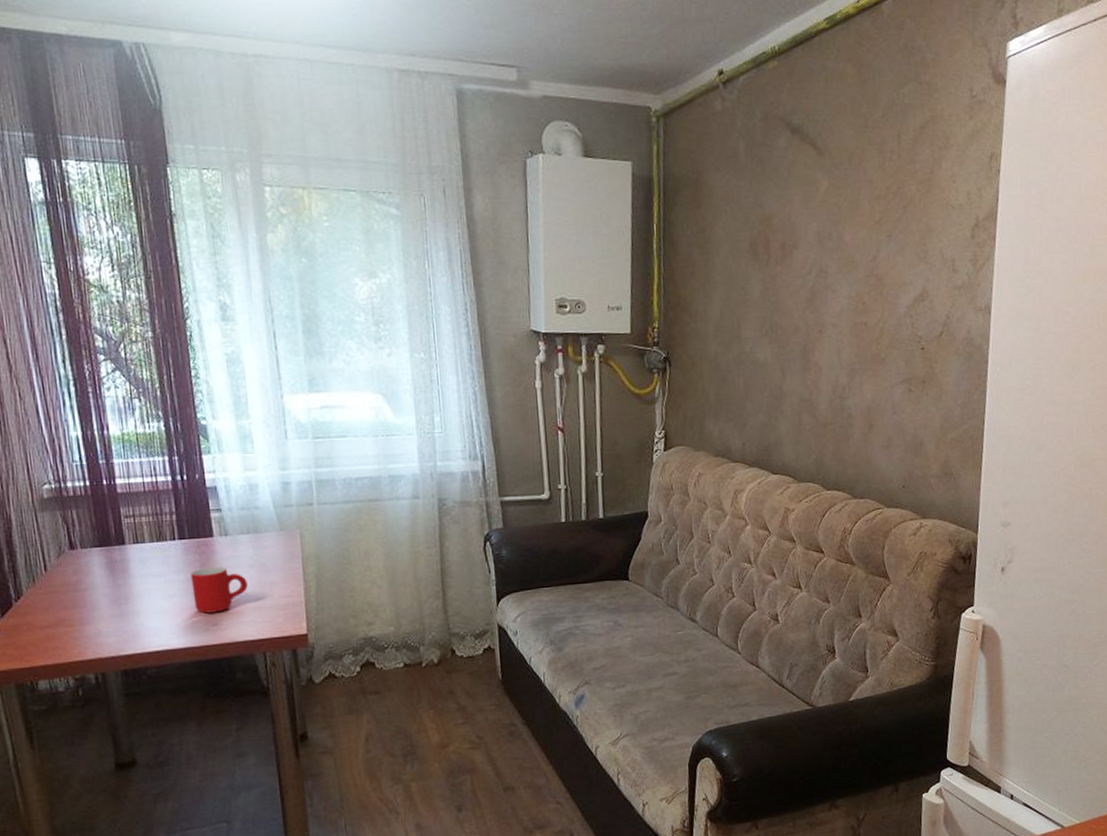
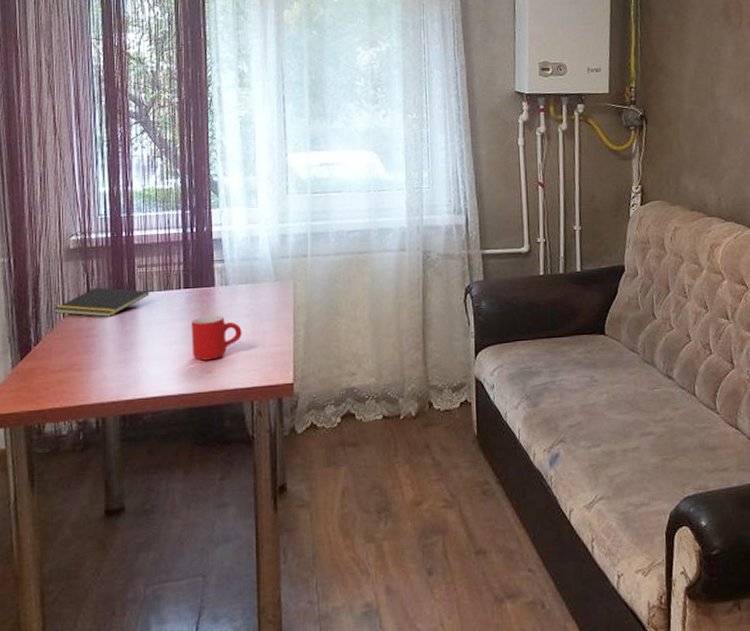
notepad: none [33,539,141,571] -> present [54,287,150,318]

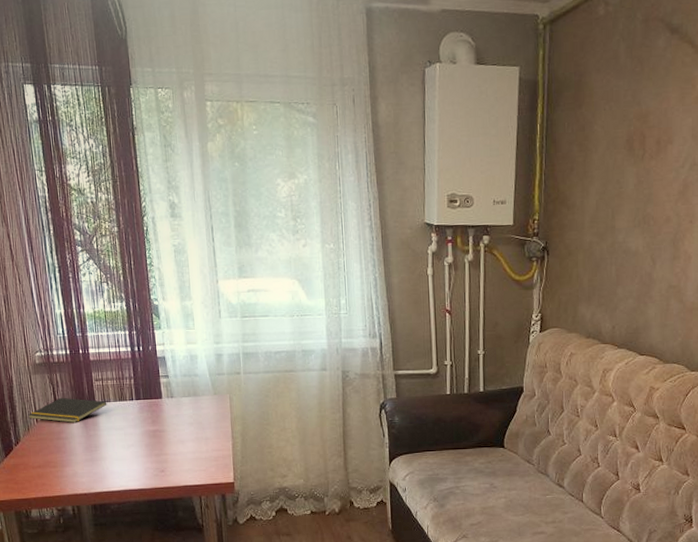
mug: present [191,315,242,361] -> none [144,423,188,462]

